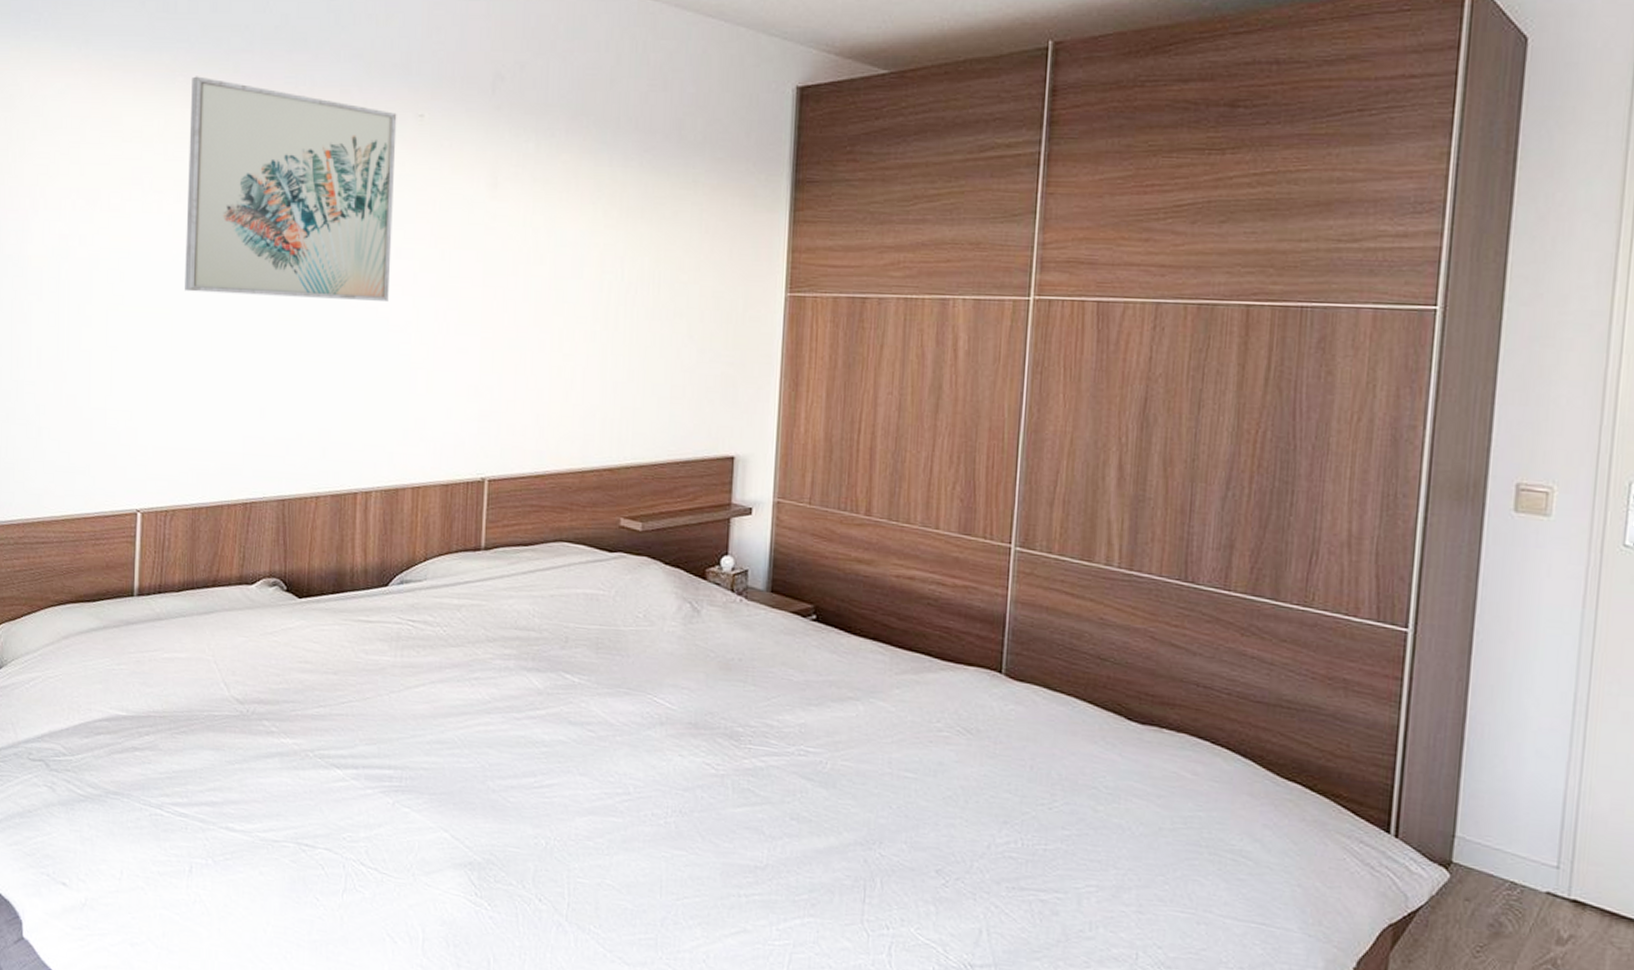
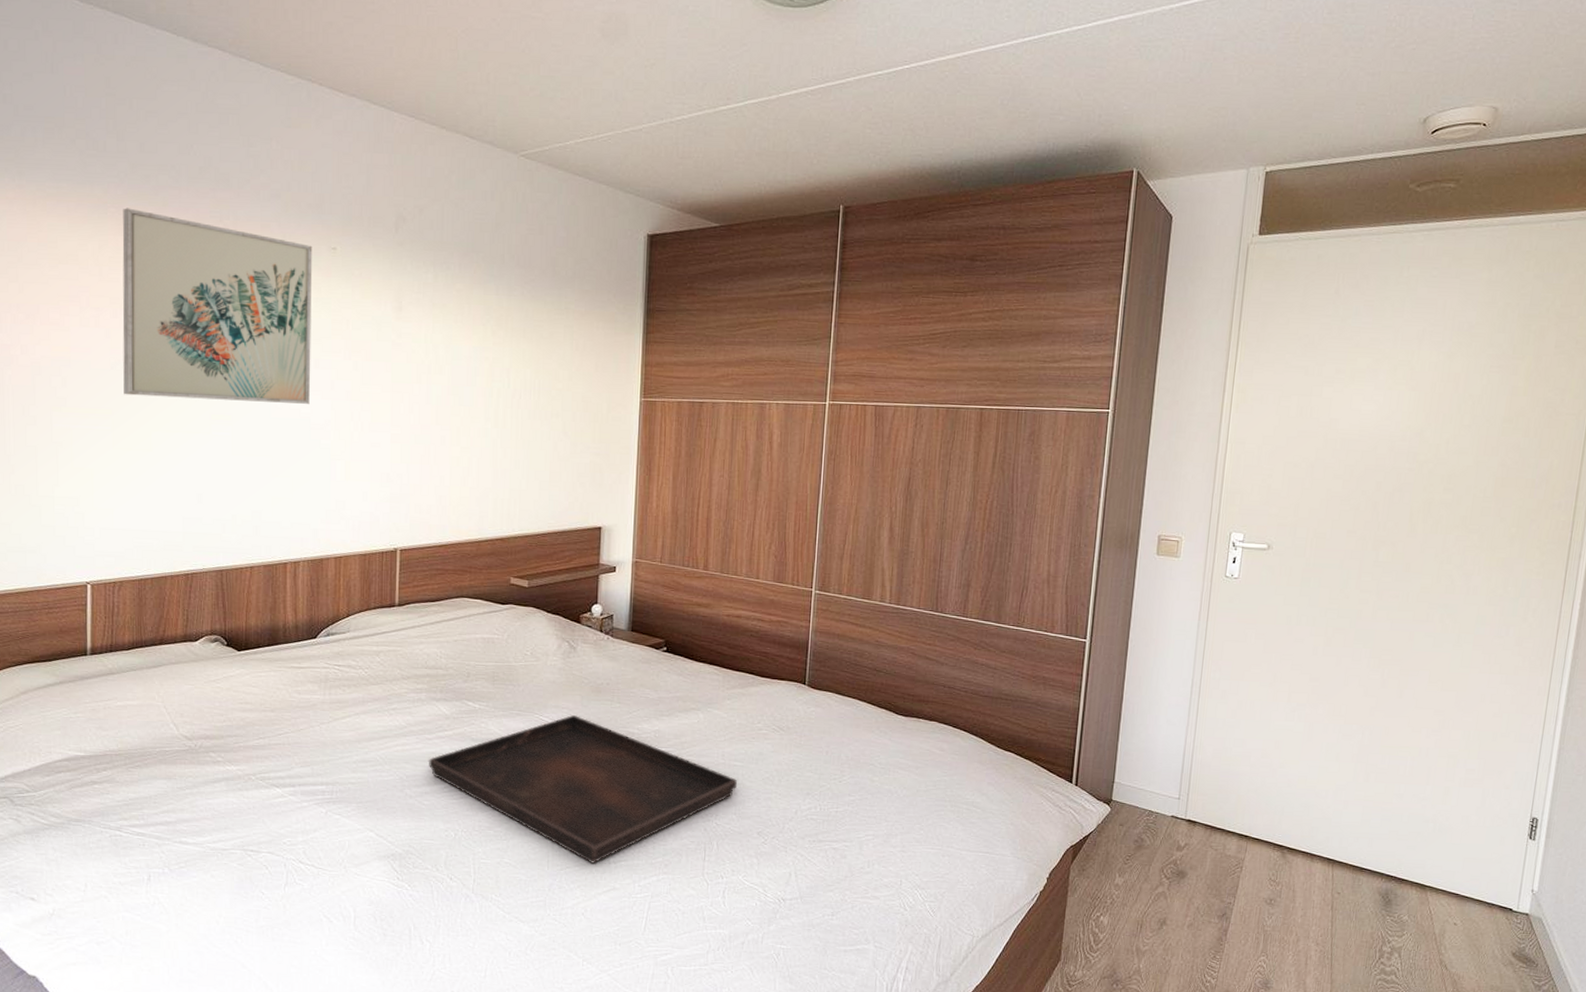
serving tray: none [515,698,910,896] -> present [428,715,738,865]

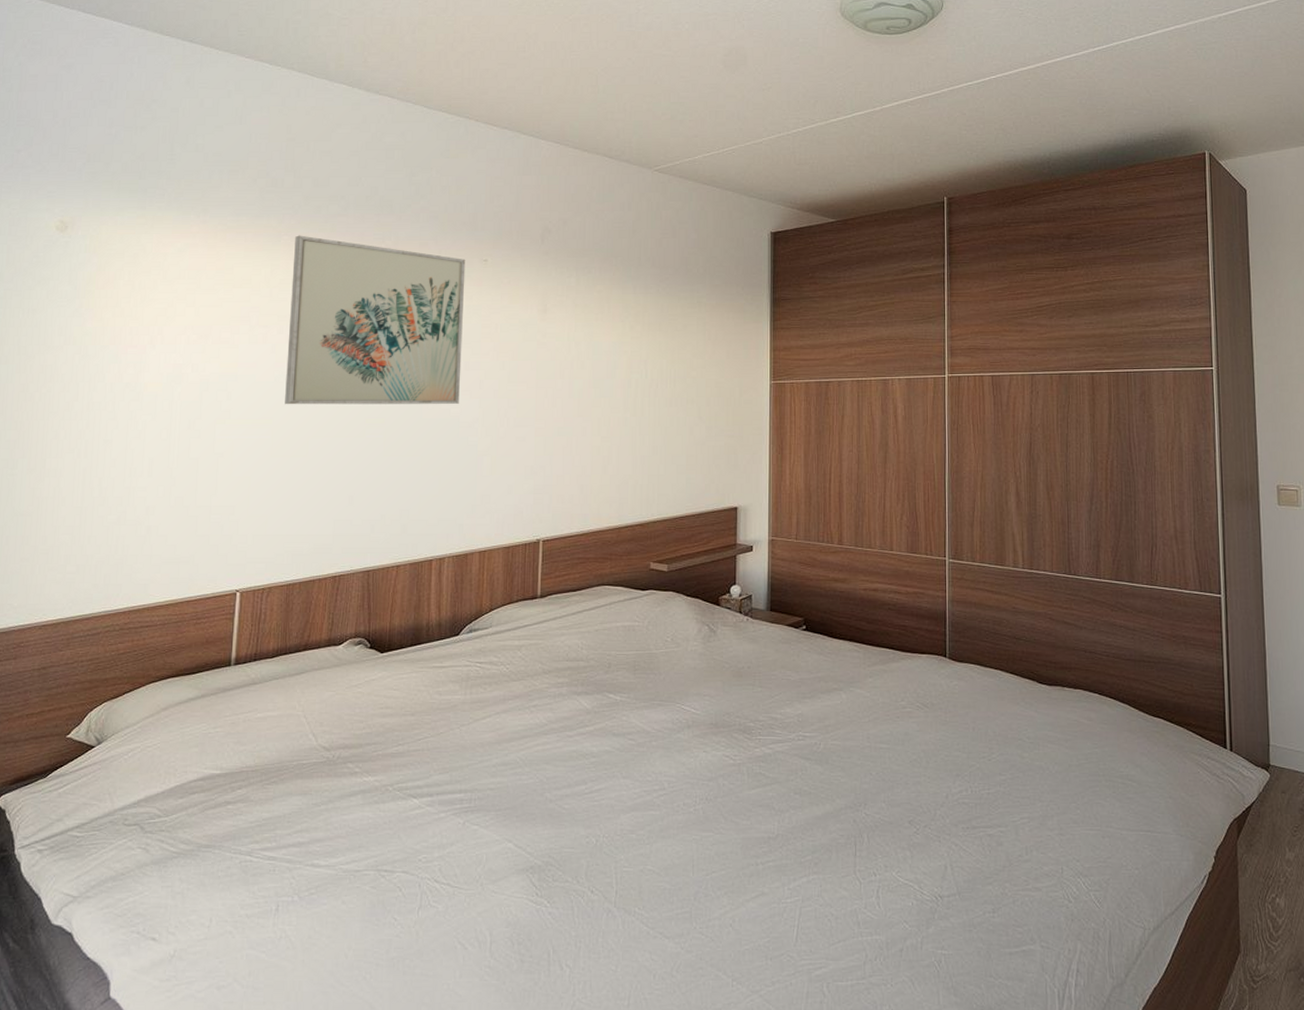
serving tray: present [428,715,738,865] -> none [568,703,885,867]

